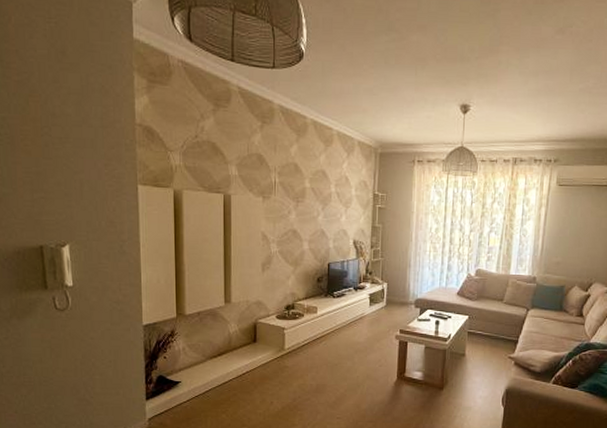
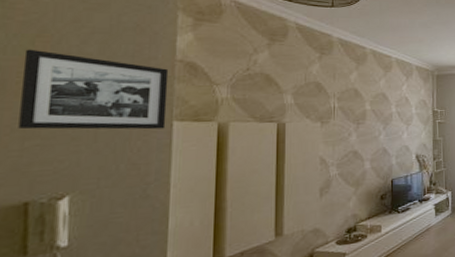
picture frame: none [23,108,133,192] -> present [18,49,169,130]

